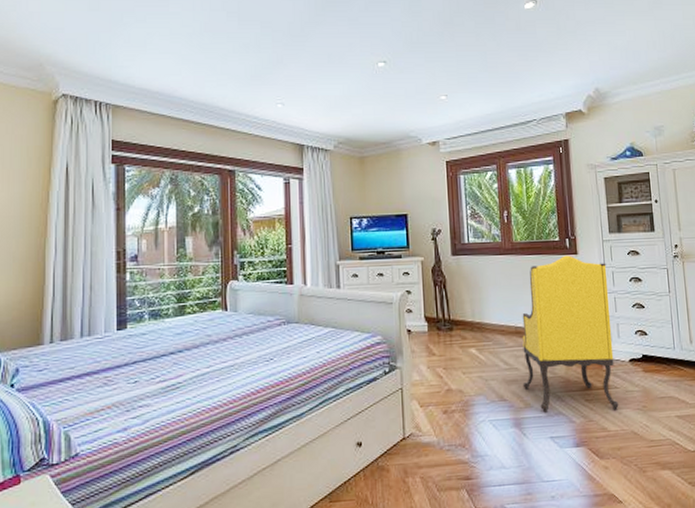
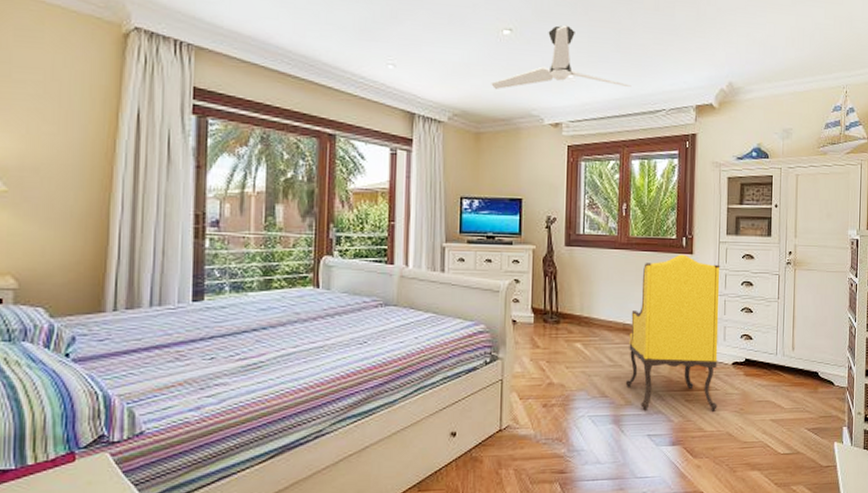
ceiling fan: none [370,52,502,116] -> present [491,24,632,89]

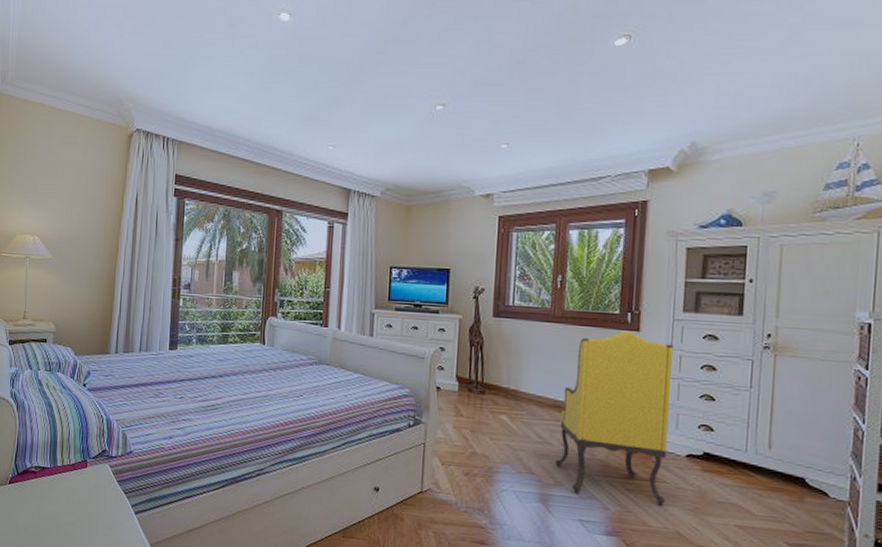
ceiling fan: present [491,24,632,89] -> none [423,95,572,163]

